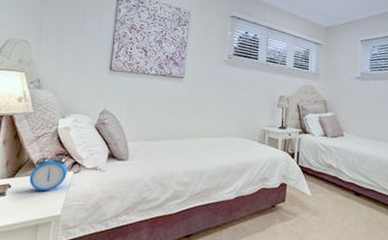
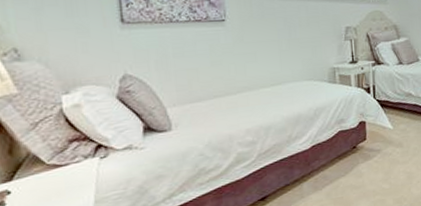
alarm clock: present [29,155,68,192] -> none [36,141,92,191]

